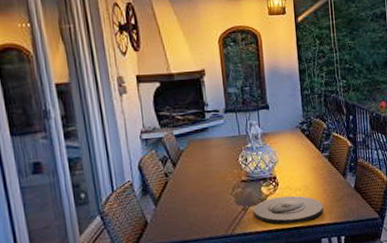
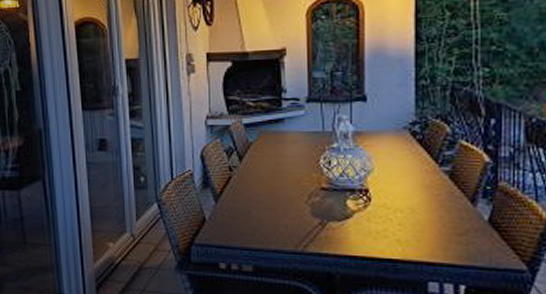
plate: present [253,195,323,224] -> none [333,216,435,255]

